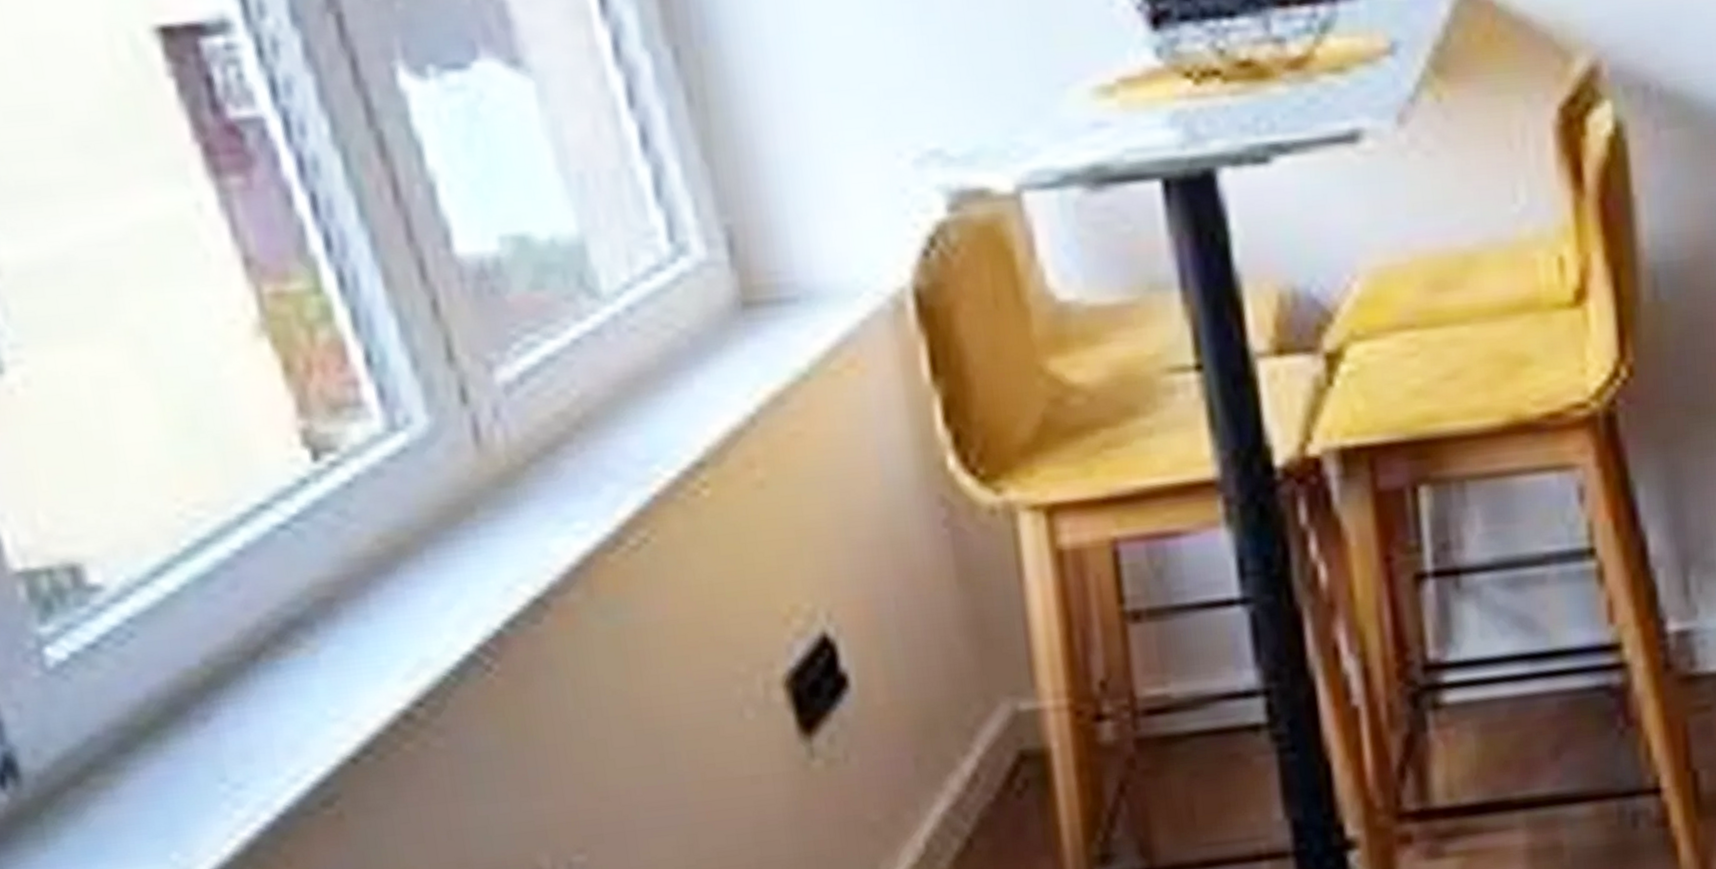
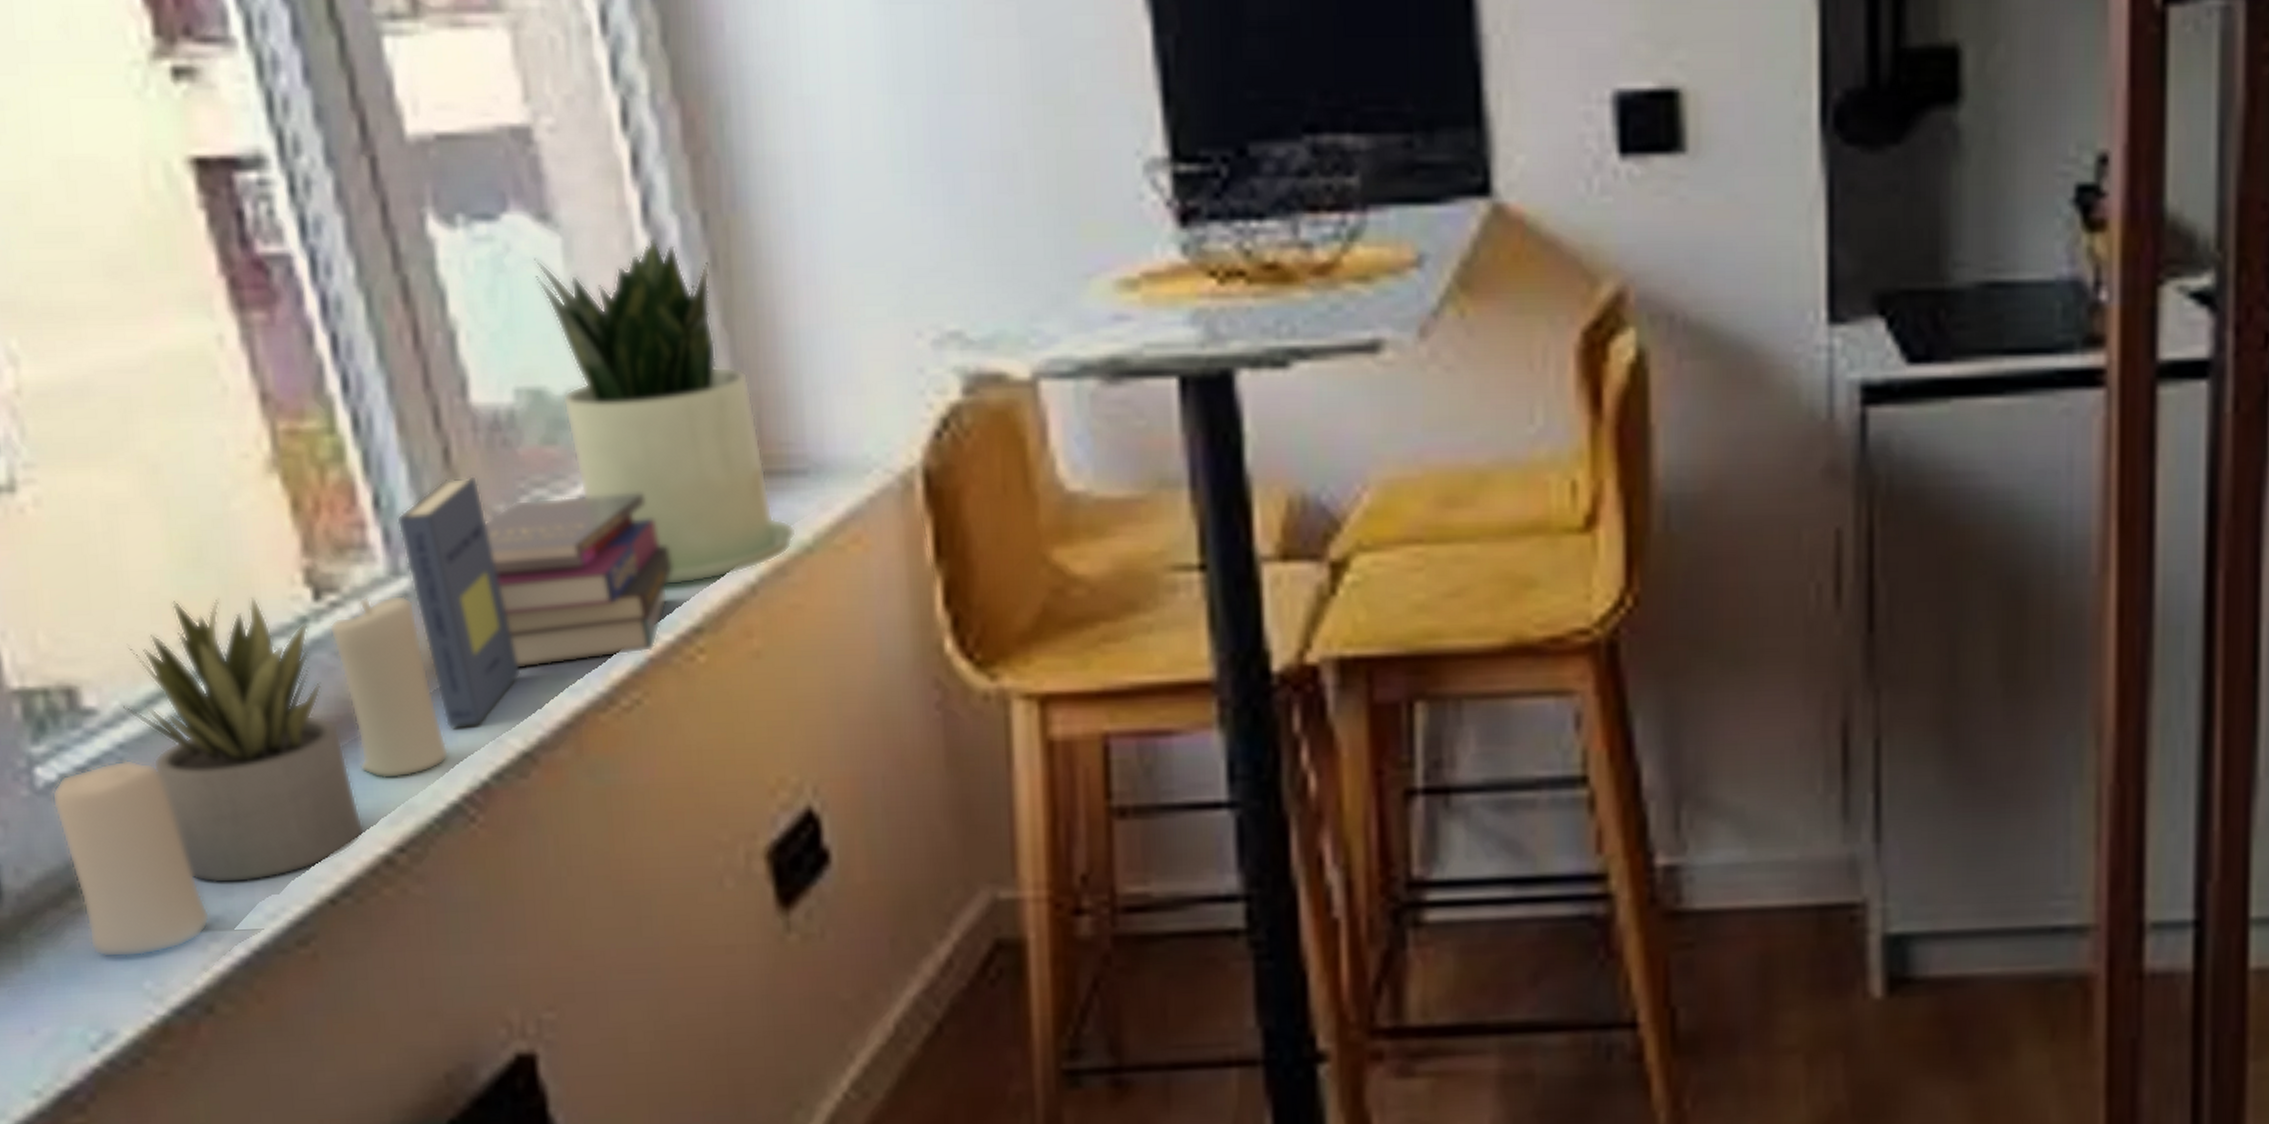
candle: none [63,632,233,832] -> present [51,759,211,958]
succulent plant: none [129,462,381,750] -> present [123,597,364,883]
candle: none [330,450,461,635] -> present [329,595,450,779]
book: none [390,326,527,580] -> present [397,476,522,729]
books: none [479,332,670,516] -> present [485,493,672,669]
planter: none [508,78,791,422] -> present [534,240,796,585]

